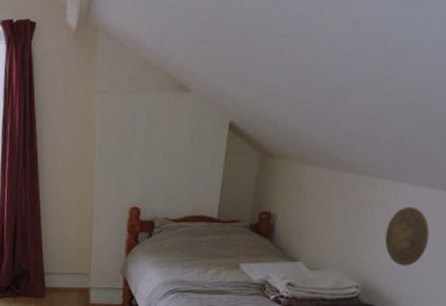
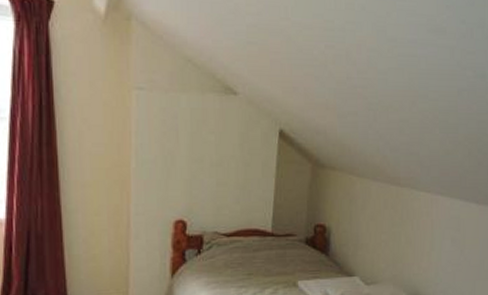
decorative plate: present [385,206,429,266] -> none [430,219,467,277]

